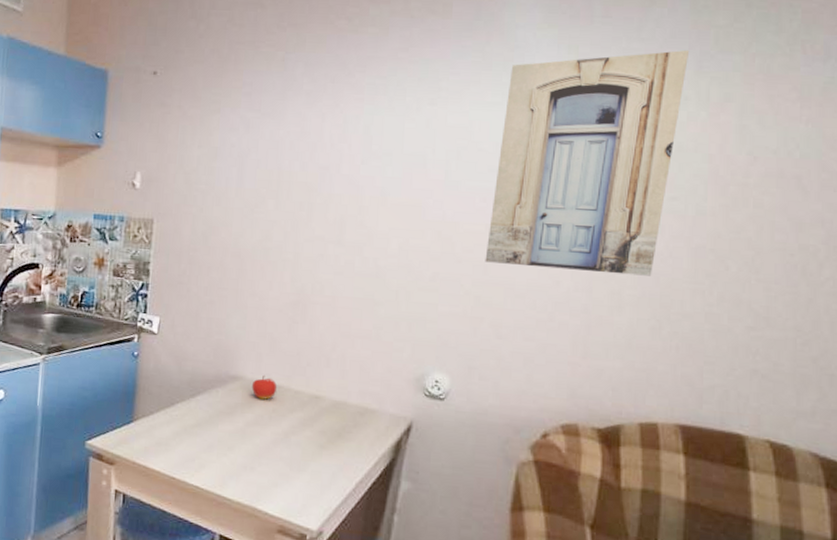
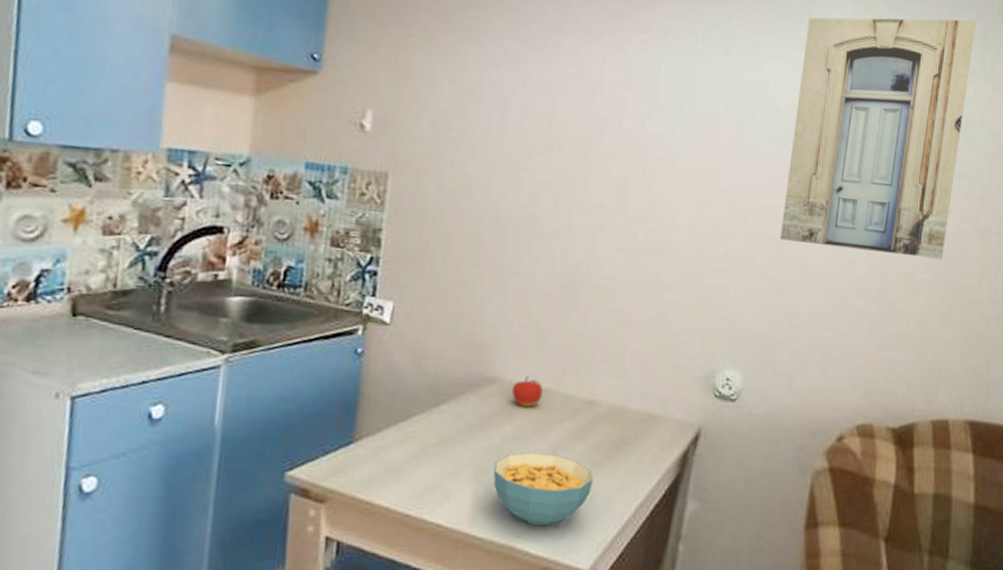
cereal bowl: none [238,435,320,494] -> present [493,452,594,527]

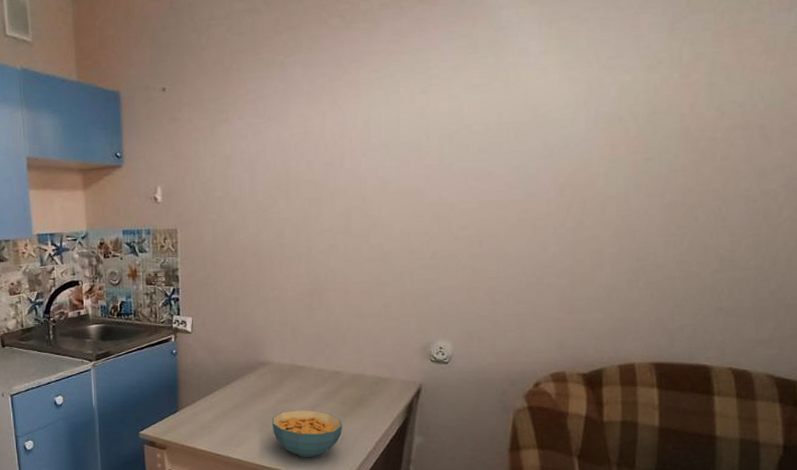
fruit: present [511,375,543,407] -> none [279,358,301,380]
wall art: present [780,17,977,259] -> none [479,13,663,237]

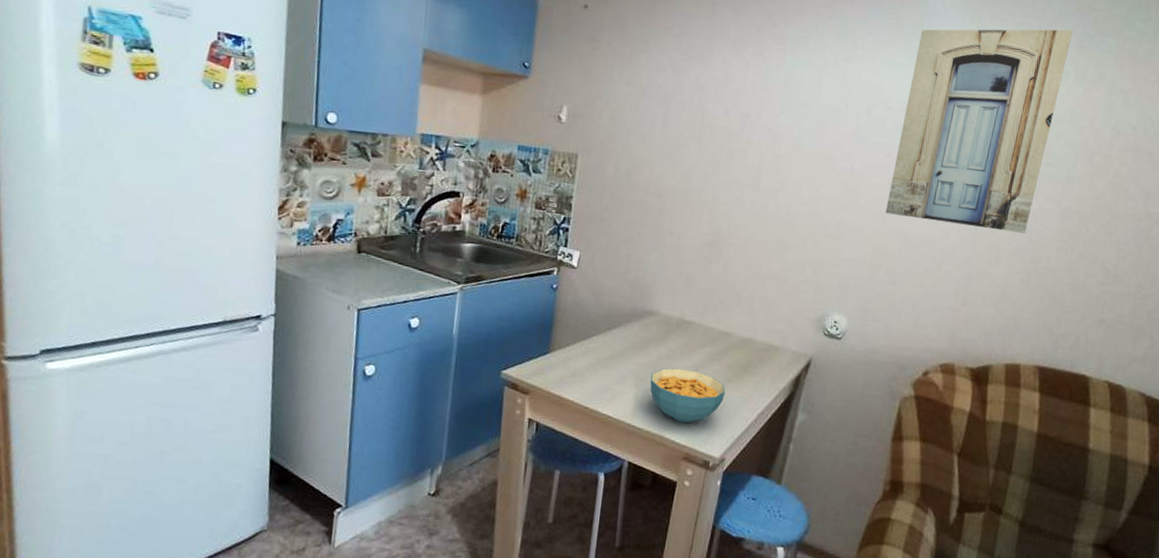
wall art: none [479,13,663,237] -> present [885,29,1073,234]

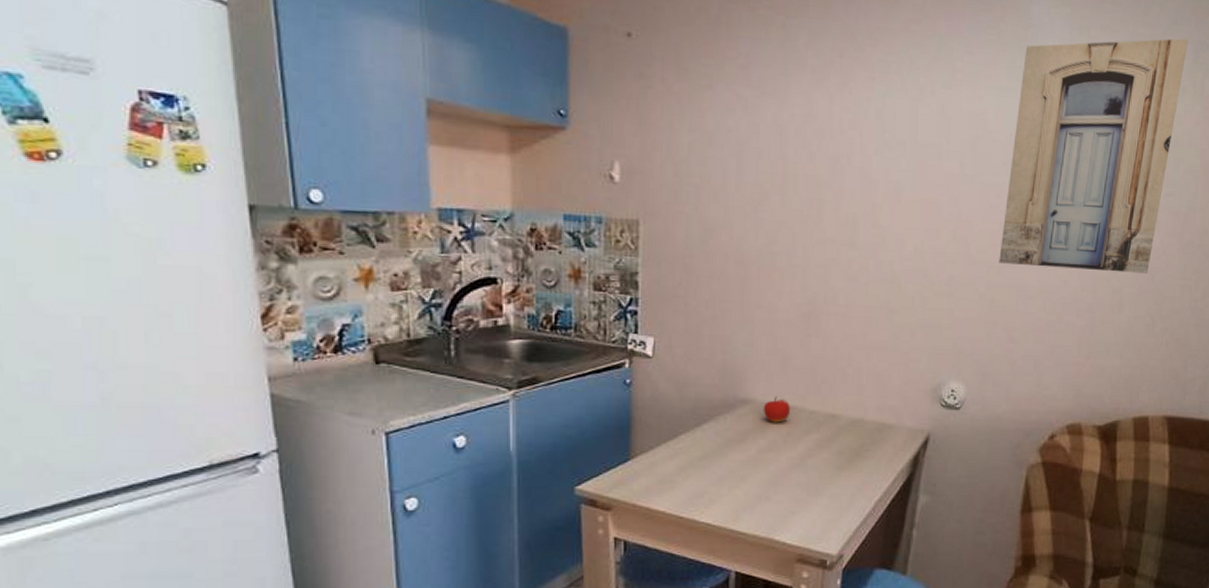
cereal bowl: present [650,368,726,423] -> none [751,461,838,521]
fruit: none [665,311,689,335] -> present [763,396,790,423]

